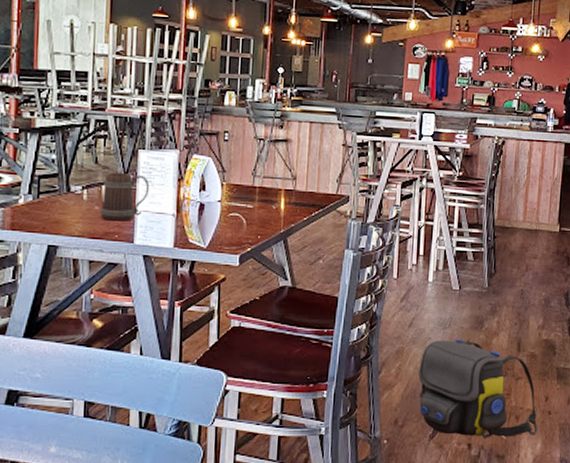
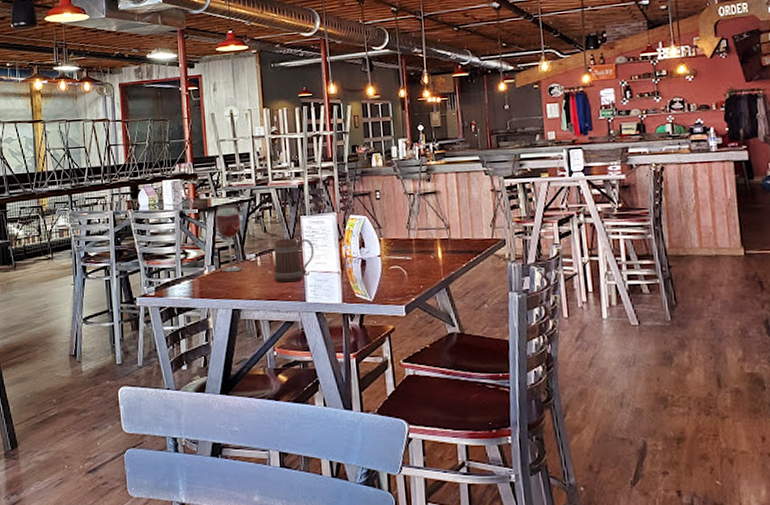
wineglass: none [38,127,69,204] -> present [215,204,242,273]
shoulder bag: present [418,339,538,438] -> none [607,377,759,485]

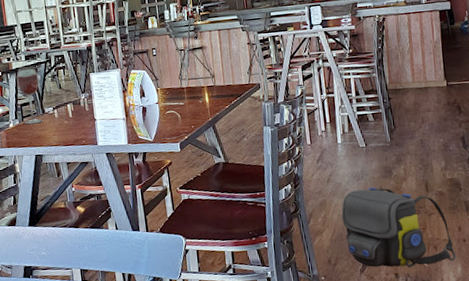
beer mug: present [273,237,315,283] -> none [68,92,103,131]
shoulder bag: none [607,377,759,485] -> present [341,187,456,268]

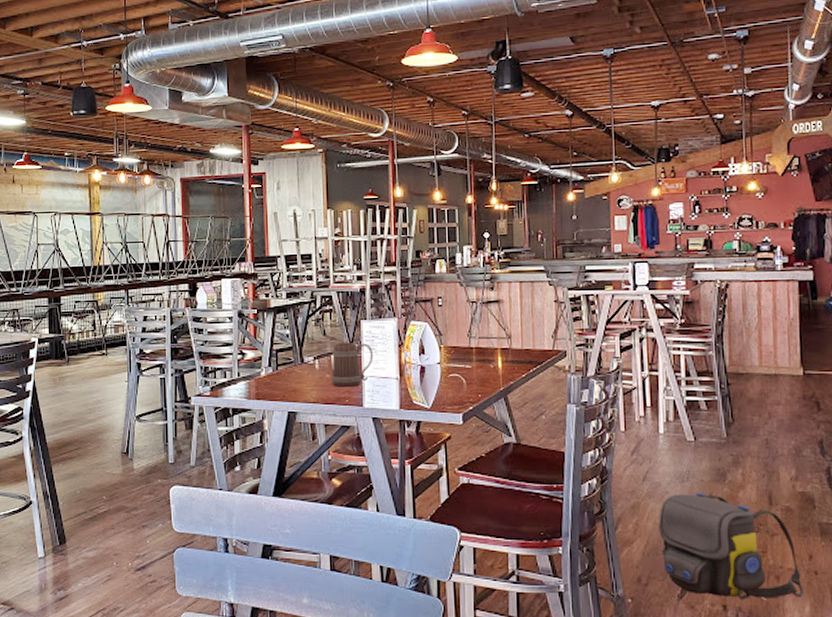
wineglass: present [16,66,42,125] -> none [274,306,300,375]
beer mug: none [68,92,103,131] -> present [330,342,374,387]

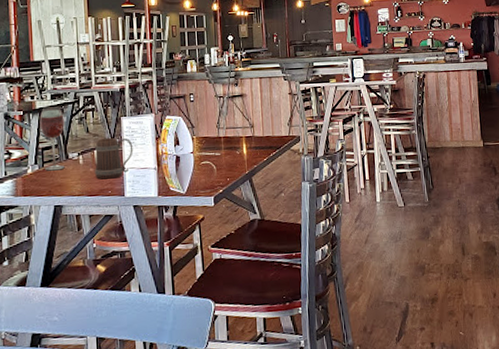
wineglass: none [274,306,300,375] -> present [39,106,65,171]
shoulder bag: present [658,493,803,600] -> none [379,249,491,337]

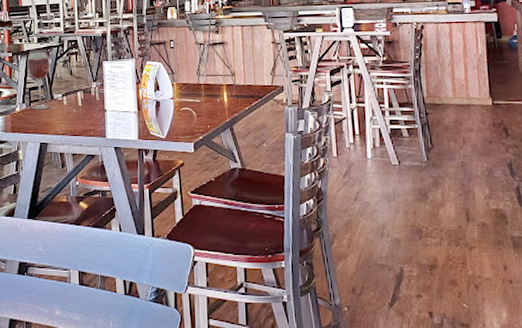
beer mug: present [94,137,133,180] -> none [77,80,115,120]

